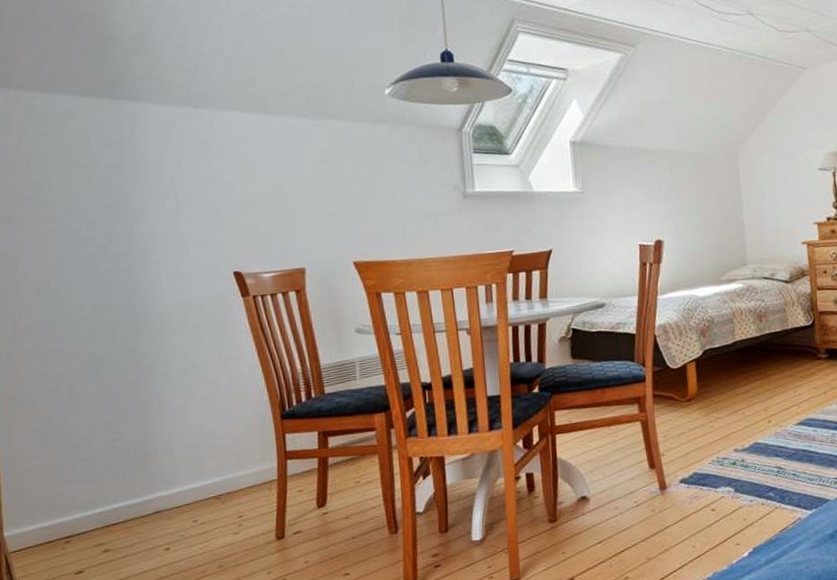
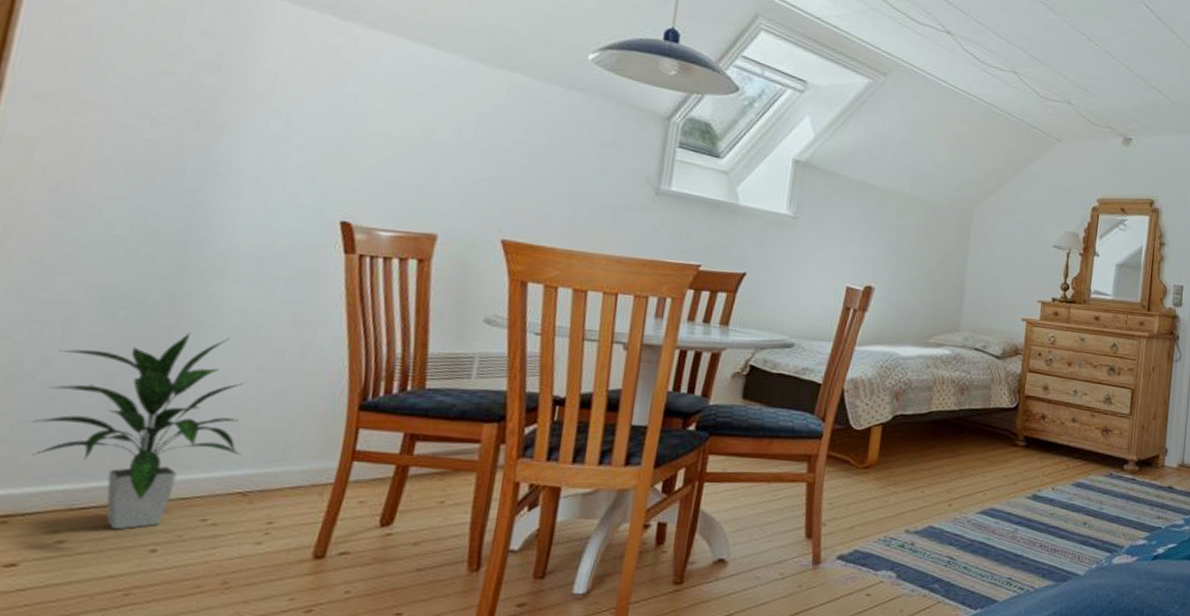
indoor plant: none [66,379,209,537] -> present [31,332,244,530]

